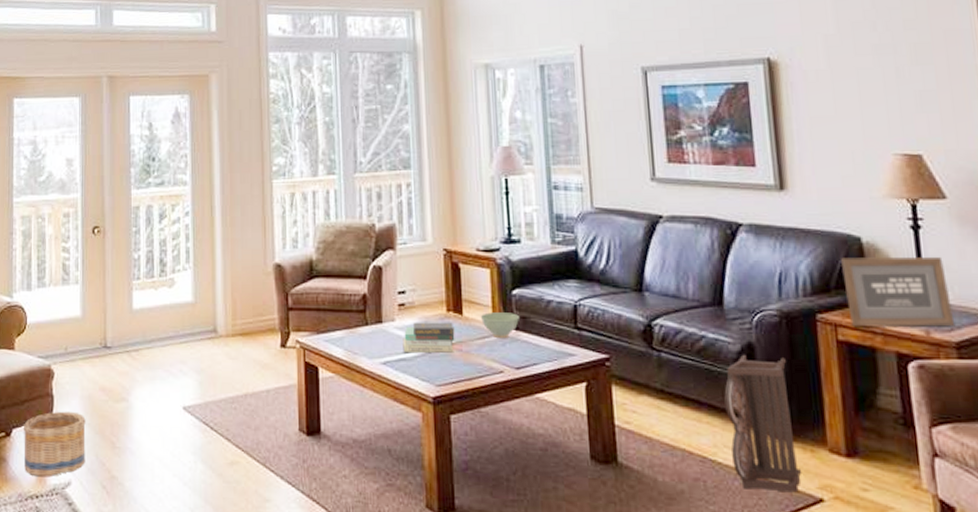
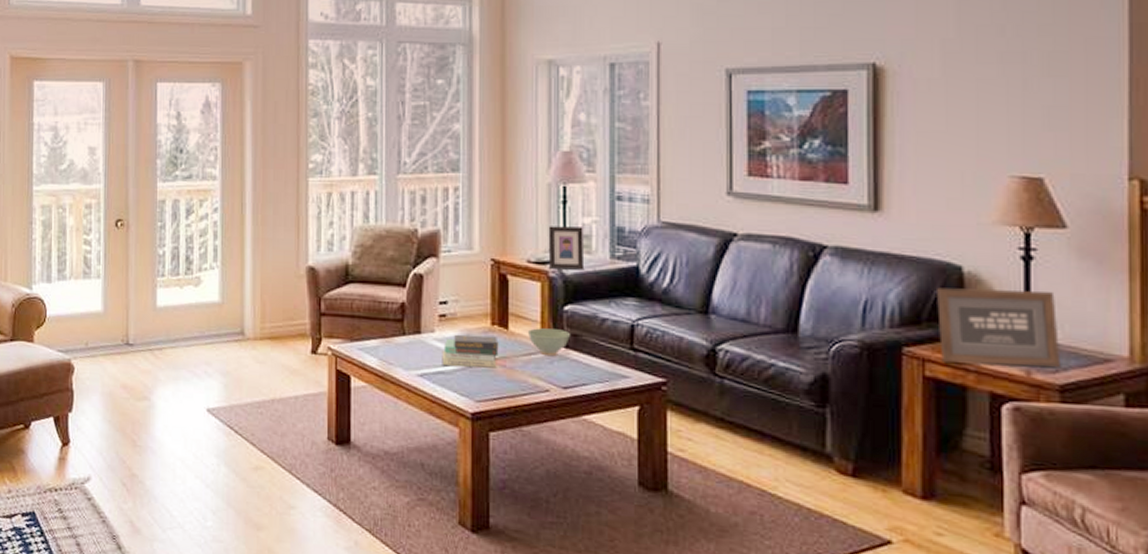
basket: present [23,411,86,477] -> none [42,406,106,471]
picture frame: none [494,215,529,256] -> present [548,226,585,270]
magazine rack: present [724,354,802,493] -> none [791,385,871,533]

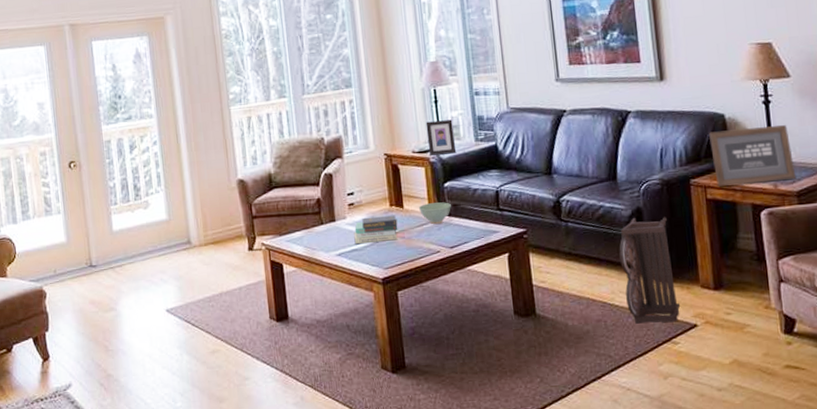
magazine rack: none [791,385,871,533] -> present [619,217,681,324]

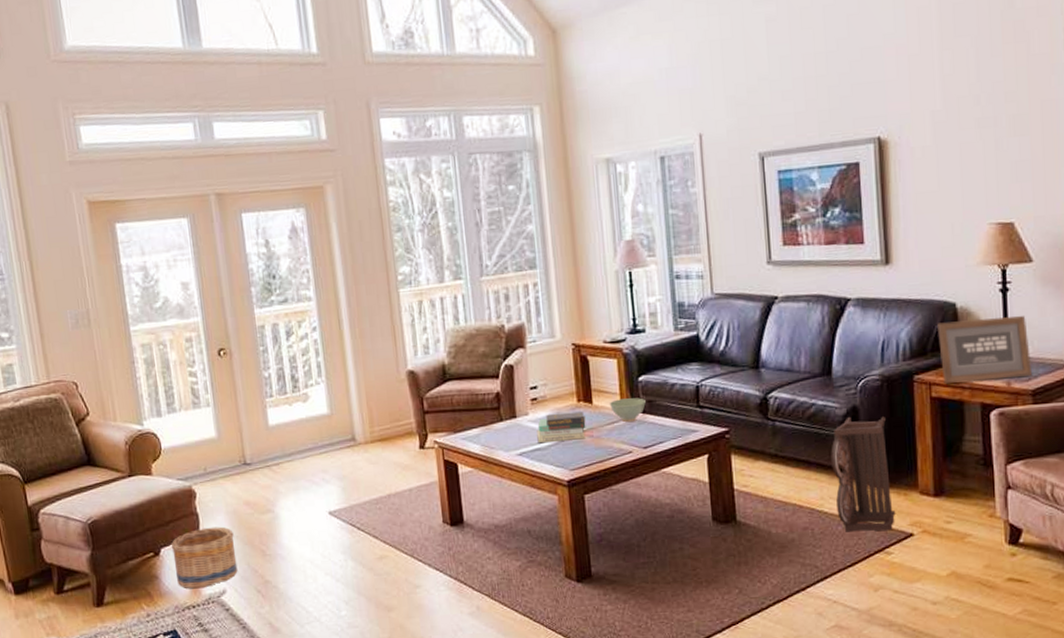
basket: none [22,324,83,383] -> present [170,526,238,589]
picture frame: present [425,119,457,156] -> none [619,306,653,346]

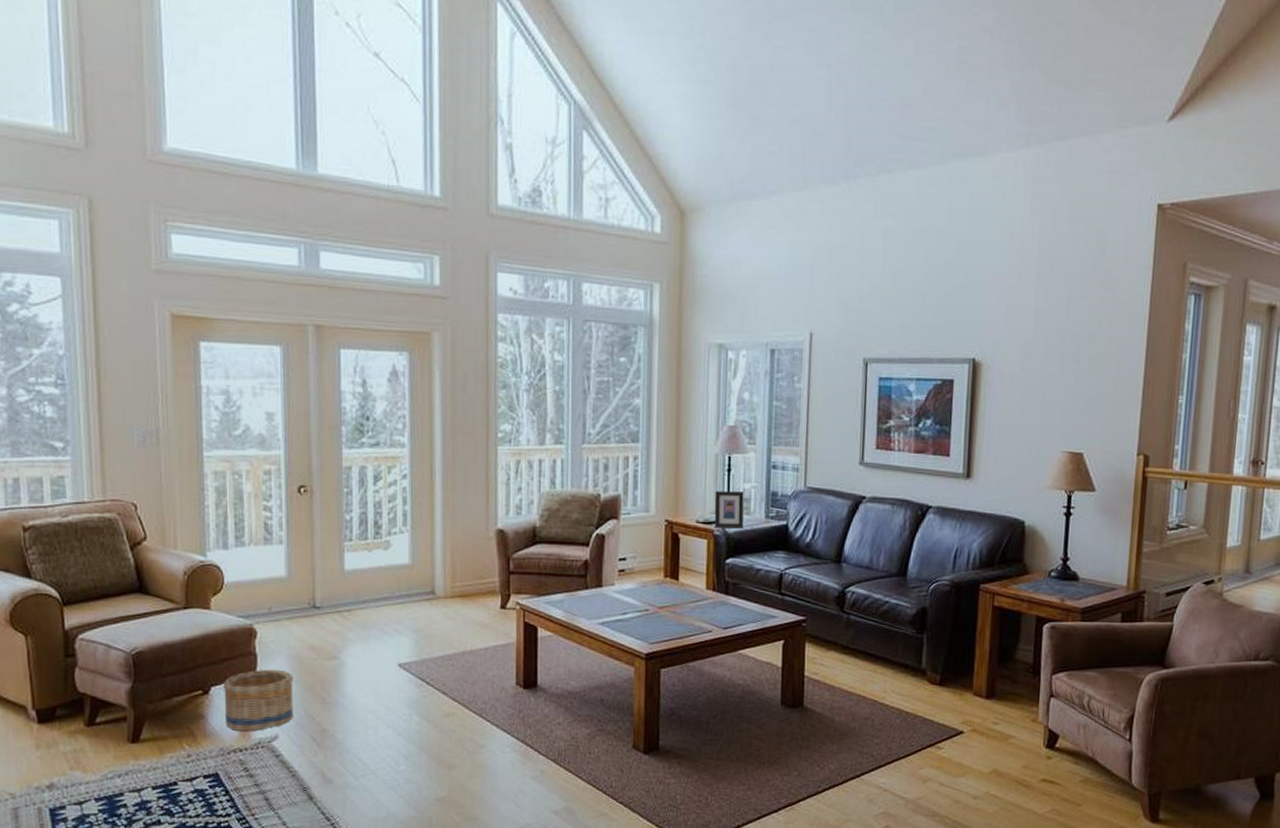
books: present [536,411,586,442] -> none [620,586,670,615]
bowl: present [609,398,646,422] -> none [694,579,730,601]
picture frame: none [619,306,653,346] -> present [714,491,744,529]
magazine rack: present [831,416,896,532] -> none [897,616,951,727]
picture frame: present [937,316,1033,383] -> none [1005,538,1084,596]

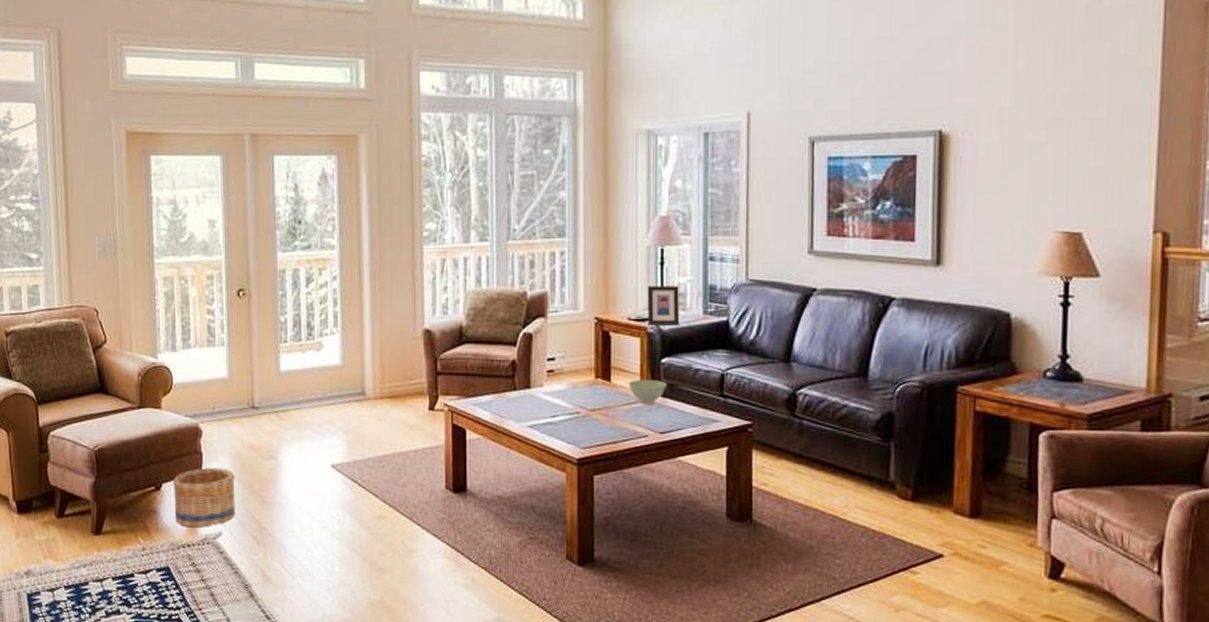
bowl: none [694,579,730,601] -> present [628,380,666,404]

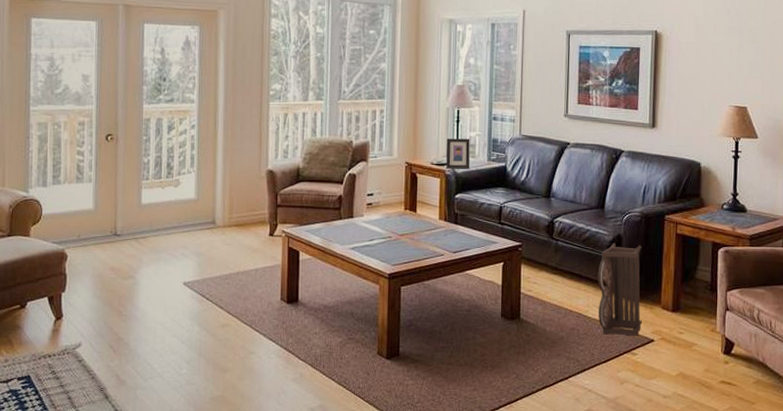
basket: present [172,467,236,528] -> none [37,287,96,340]
bowl: present [628,380,666,404] -> none [429,211,459,230]
magazine rack: none [860,422,926,549] -> present [597,242,643,336]

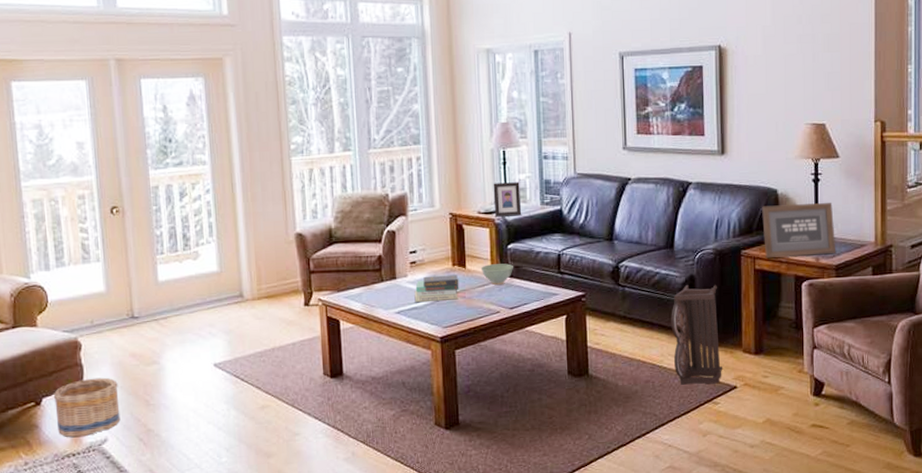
basket: none [37,287,96,340] -> present [53,377,121,438]
books: none [368,217,409,241] -> present [414,274,459,302]
bowl: none [429,211,459,230] -> present [480,263,513,285]
picture frame: none [685,177,751,225] -> present [762,203,837,258]

